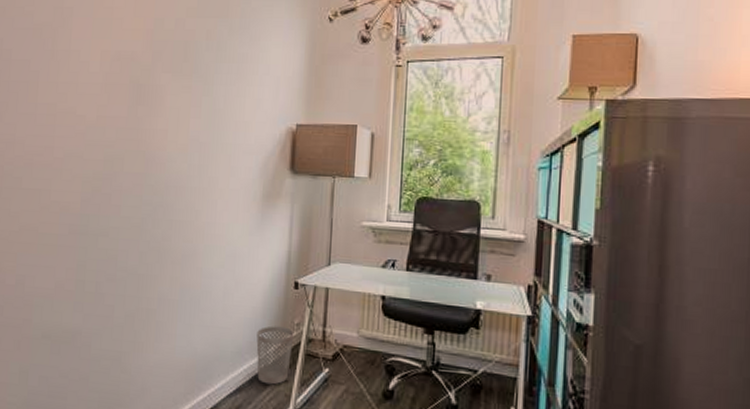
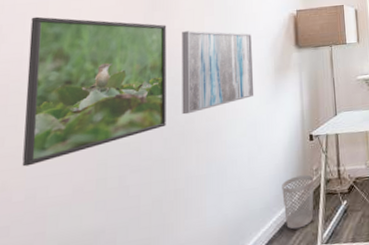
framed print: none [14,97,150,253] -> present [22,16,167,167]
wall art: none [159,133,240,230] -> present [182,30,254,115]

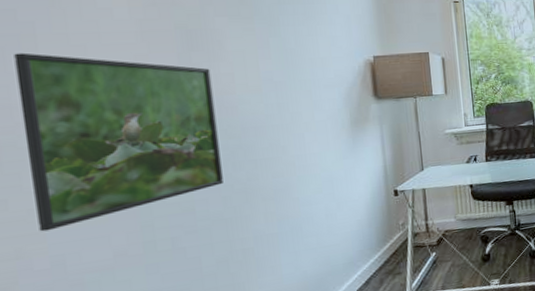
wall art: present [182,30,254,115] -> none [231,76,329,171]
wastebasket: present [282,174,314,230] -> none [365,229,401,282]

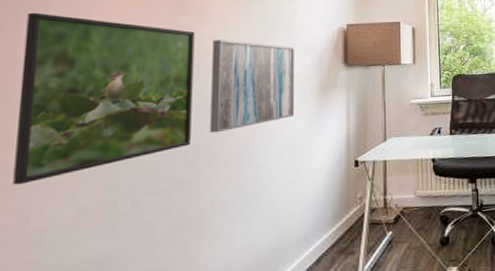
wall art: none [231,76,329,171] -> present [210,40,295,133]

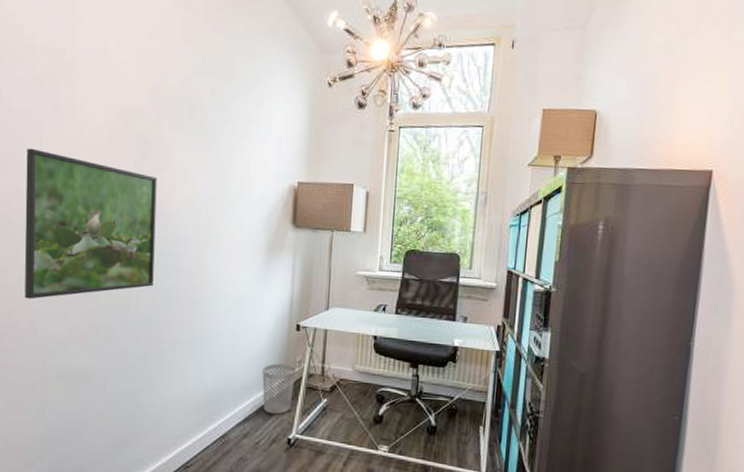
wall art: present [210,40,295,133] -> none [169,187,245,278]
wastebasket: none [321,203,358,261] -> present [262,363,296,414]

